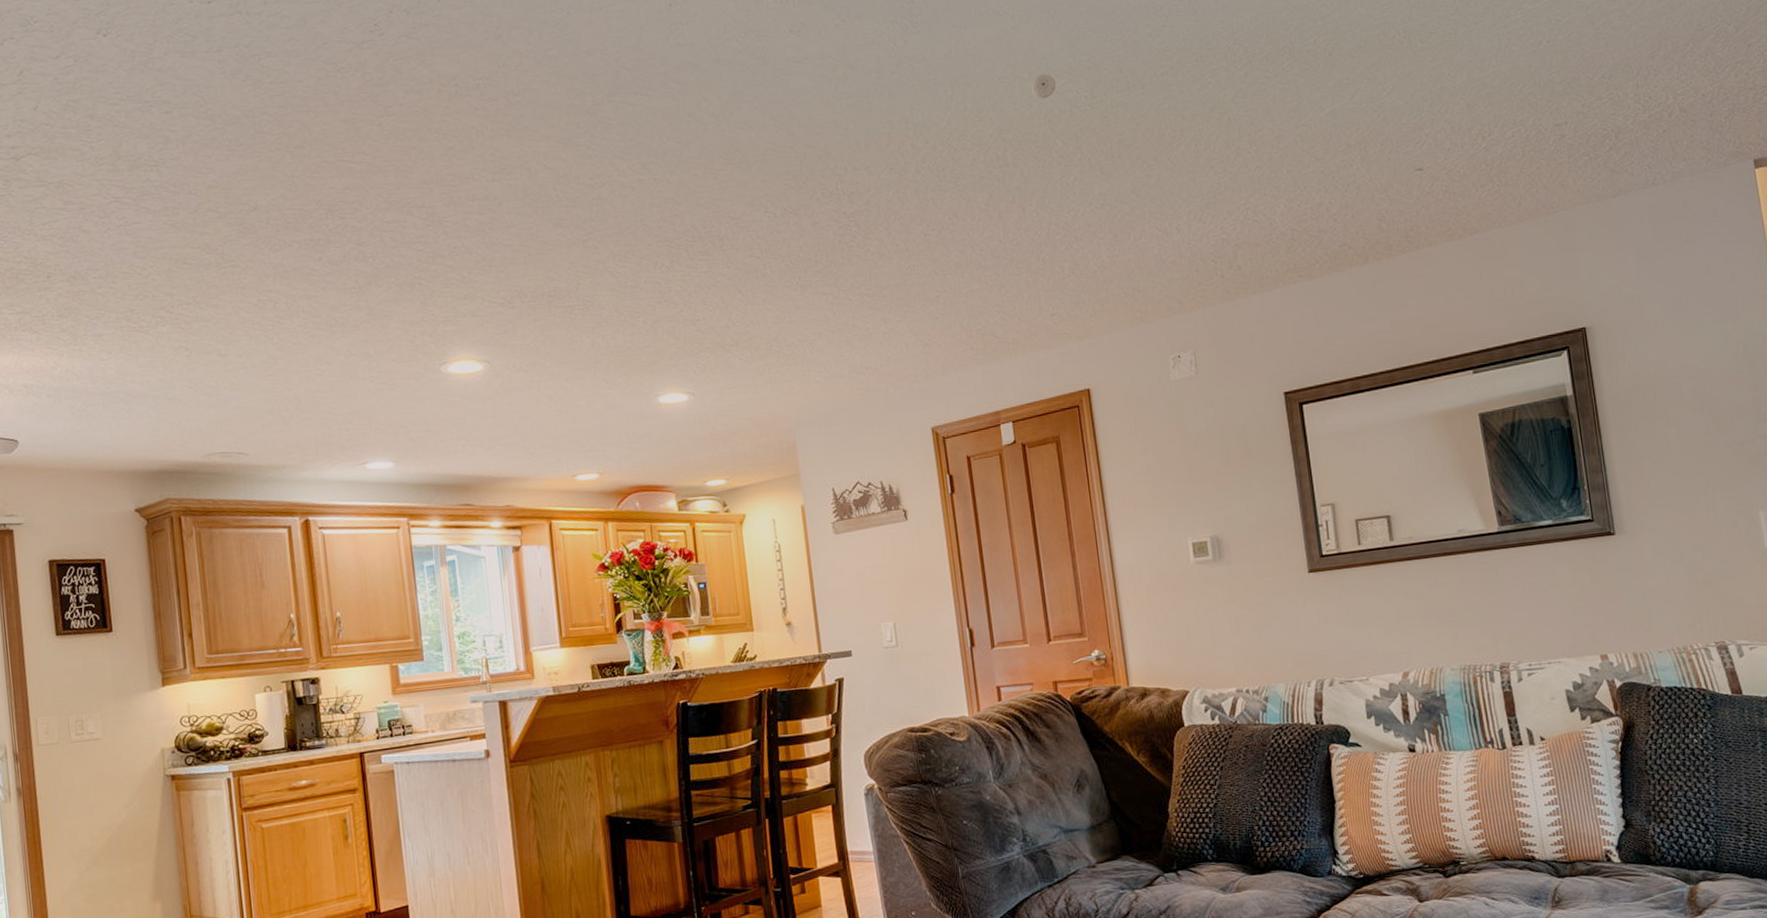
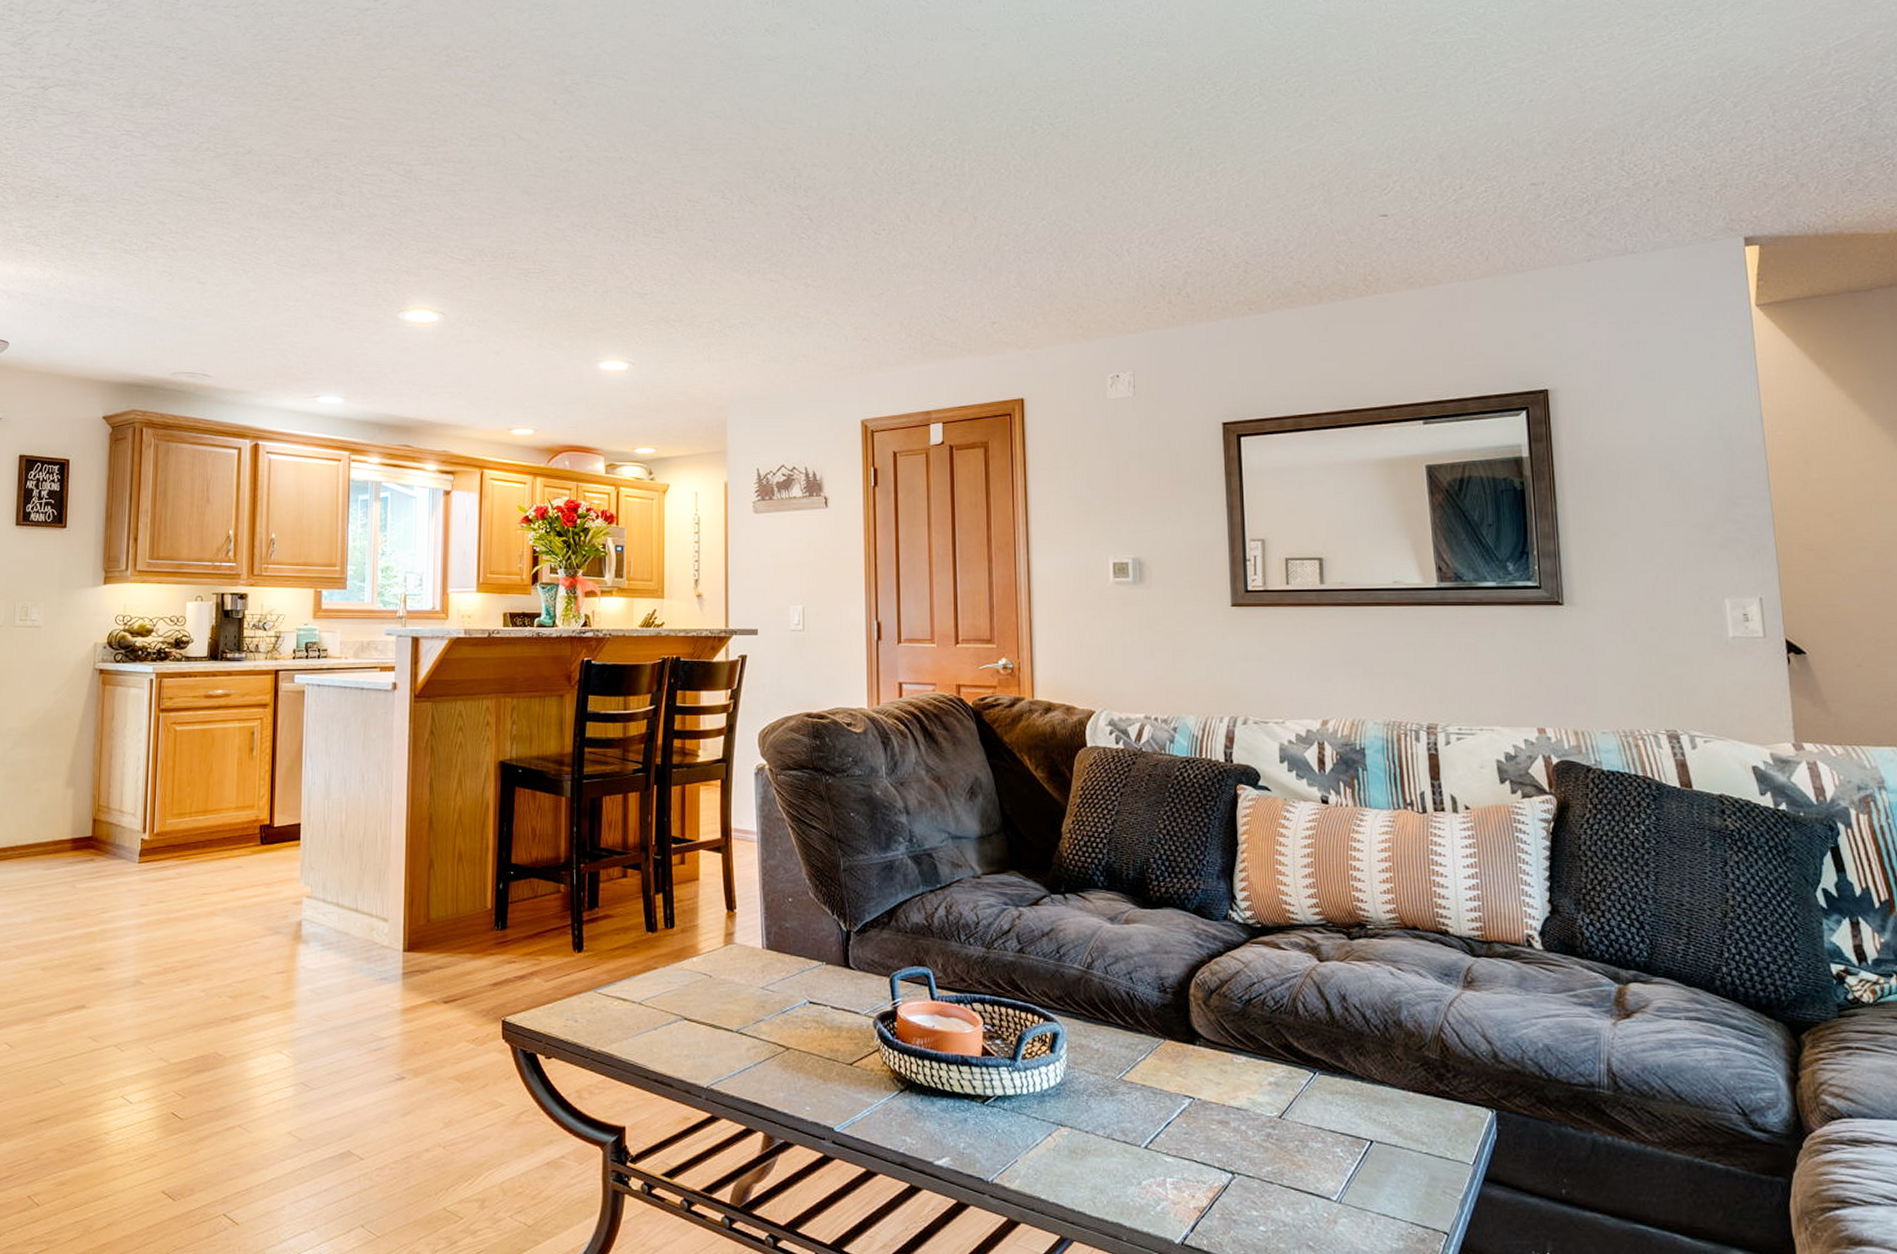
smoke detector: present [1031,74,1056,99] -> none [995,91,1021,114]

